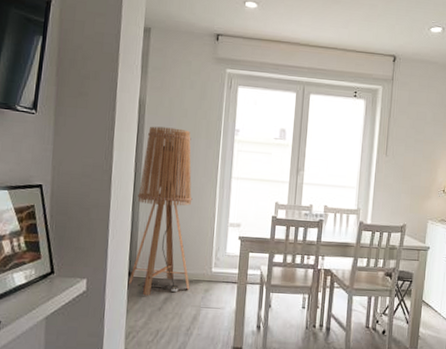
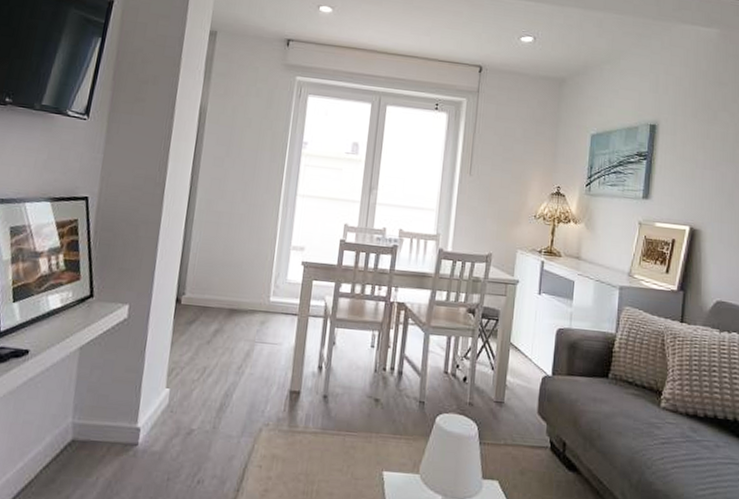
floor lamp: present [128,126,193,296] -> none [174,136,255,327]

